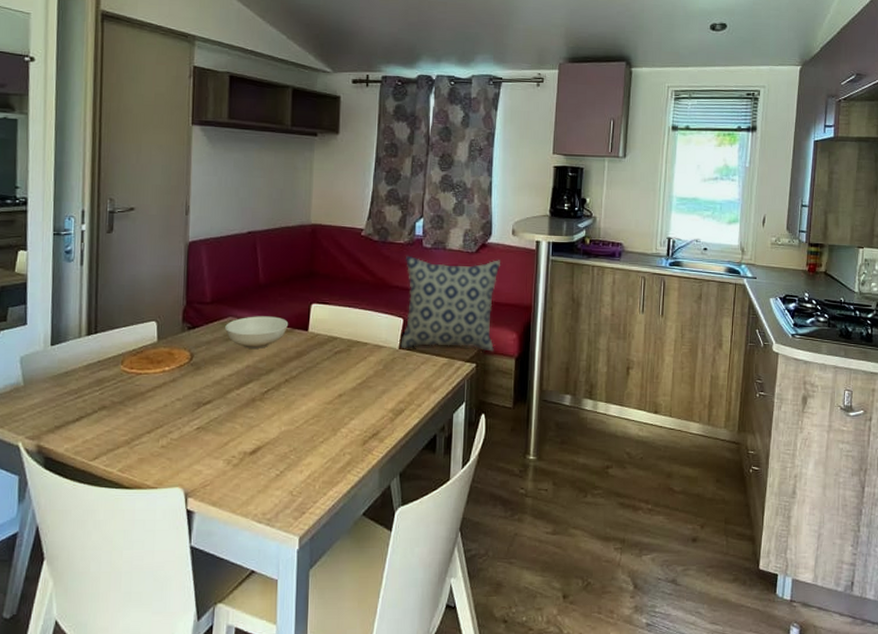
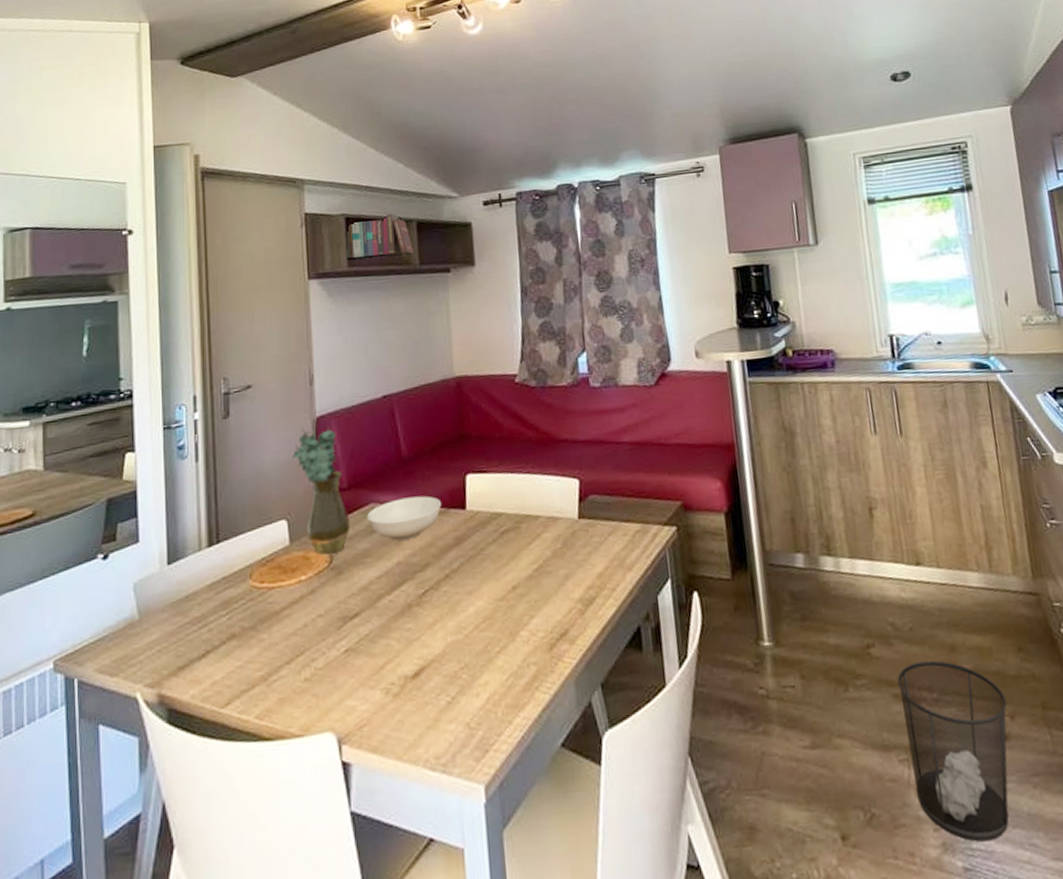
vase: none [166,249,211,354] -> present [293,426,351,556]
books: none [228,77,287,117] -> present [347,213,414,261]
pillow: present [400,255,500,352] -> none [570,390,696,517]
waste bin: none [622,482,701,608] -> present [897,660,1010,842]

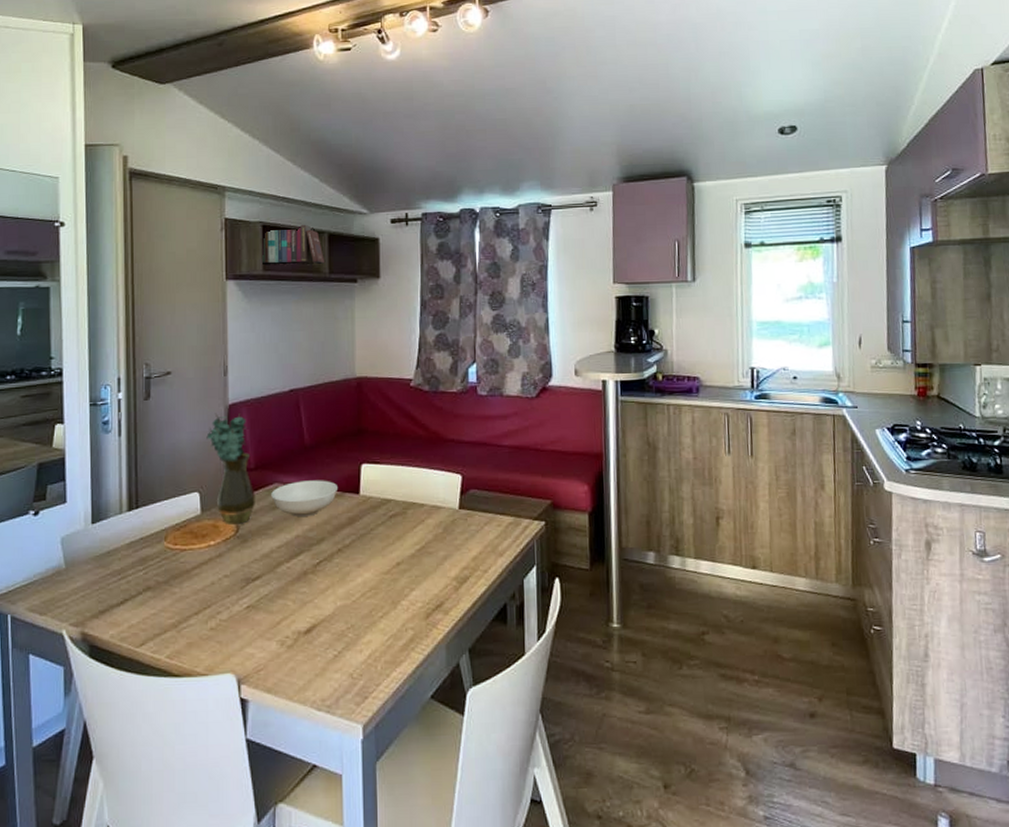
waste bin: present [897,660,1010,842] -> none [725,648,817,797]

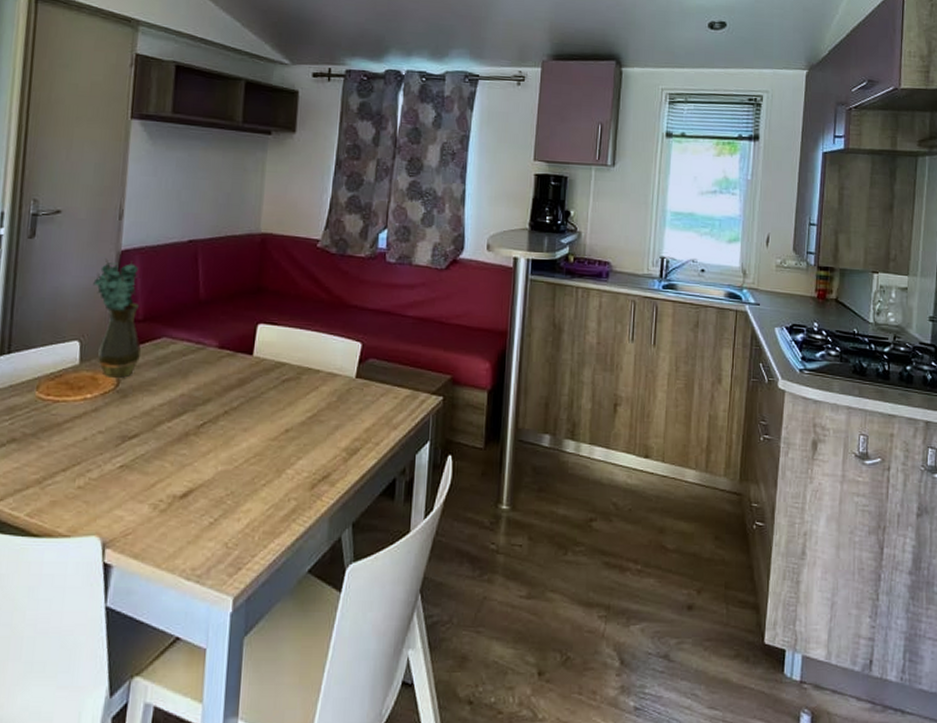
books: present [262,224,324,266] -> none [172,68,239,113]
bowl: present [271,480,339,517] -> none [158,337,231,375]

